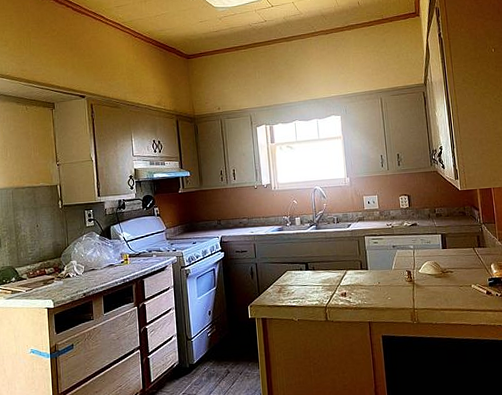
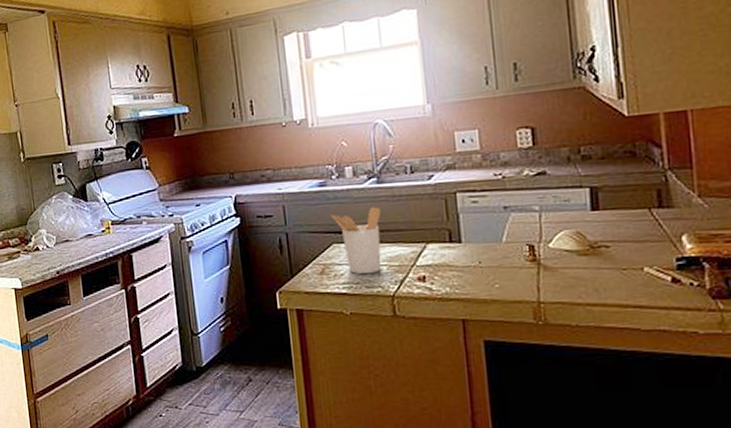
utensil holder: none [286,245,319,292] -> present [331,207,382,274]

